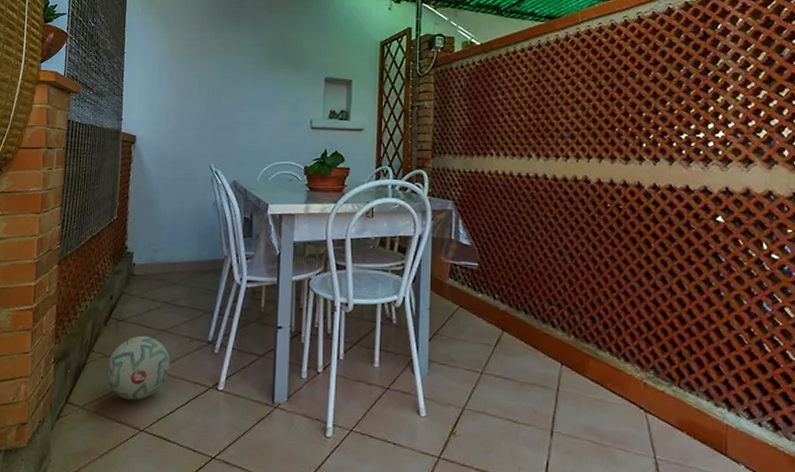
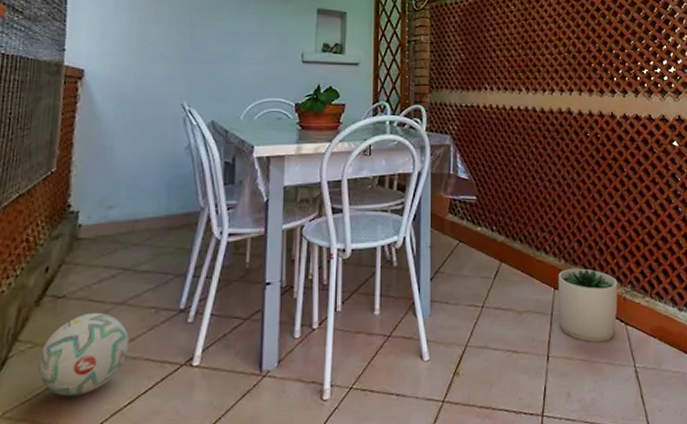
planter: none [565,345,638,426] -> present [557,268,618,342]

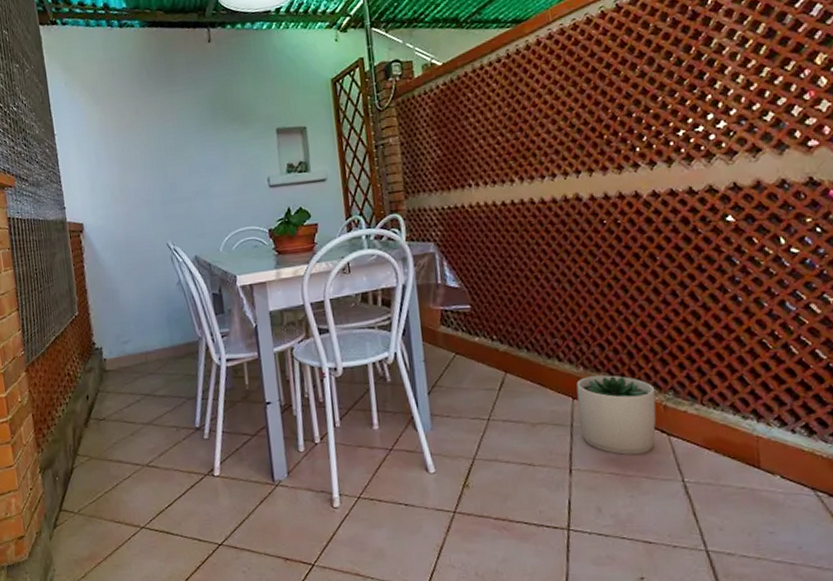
ball: present [37,312,130,397] -> none [95,431,161,500]

